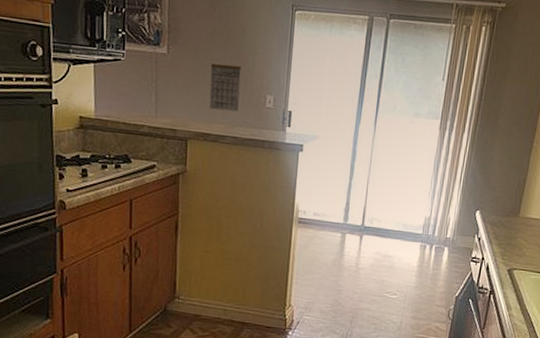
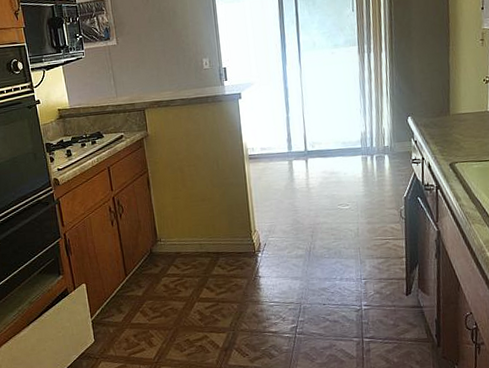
calendar: present [209,63,241,112] -> none [152,40,182,81]

